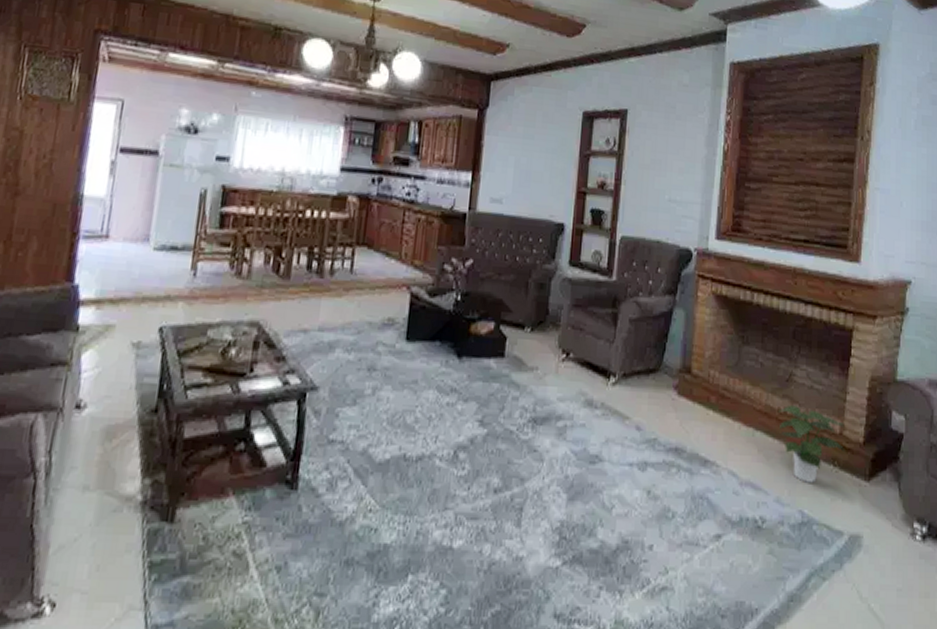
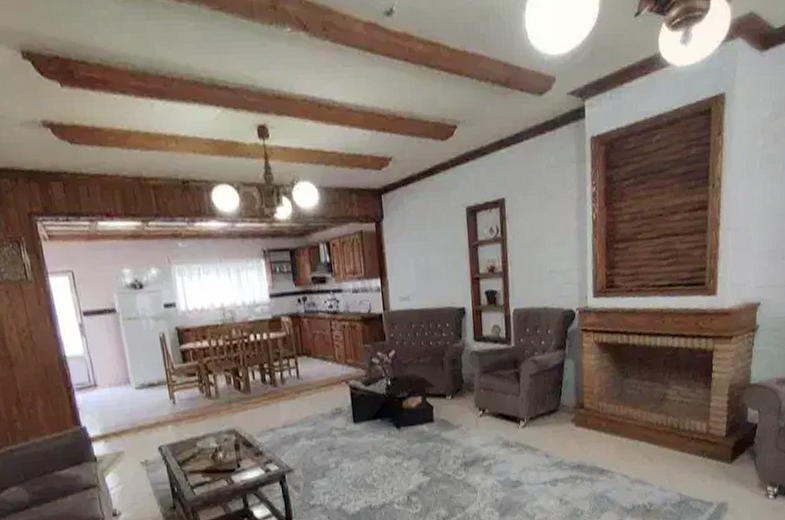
potted plant: present [779,405,845,483] -> none [657,418,712,473]

